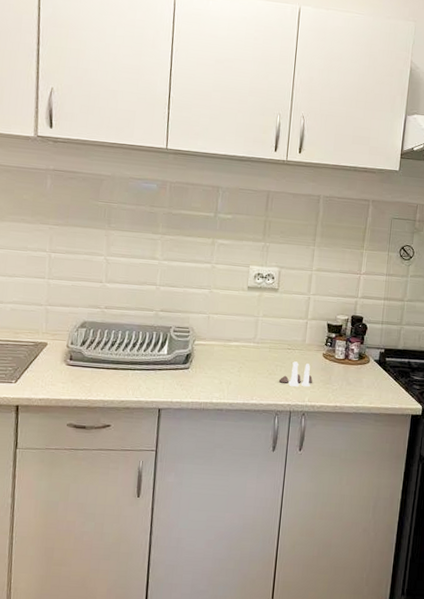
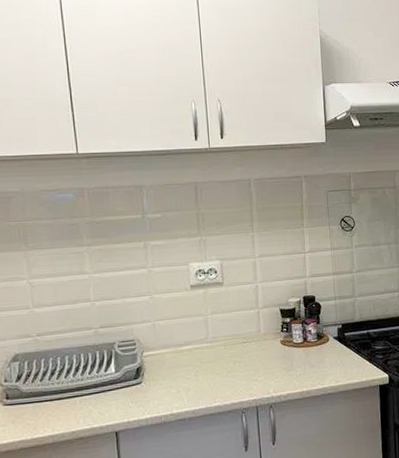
salt and pepper shaker set: present [278,361,313,387] -> none [239,354,274,381]

